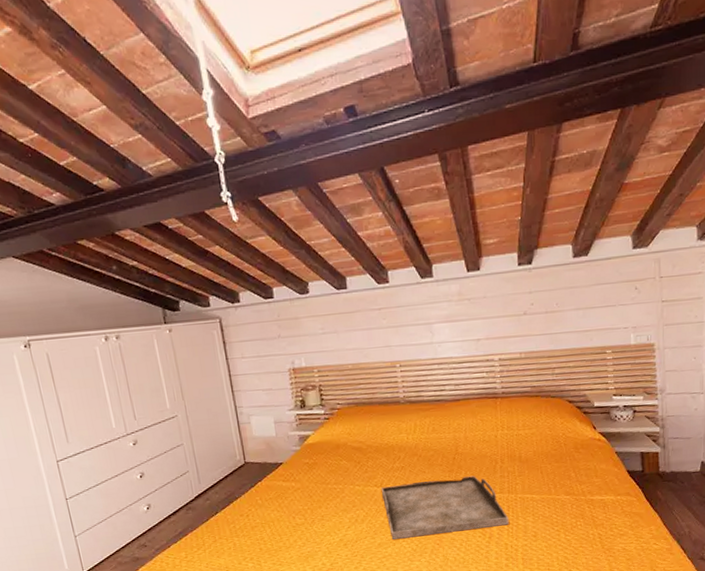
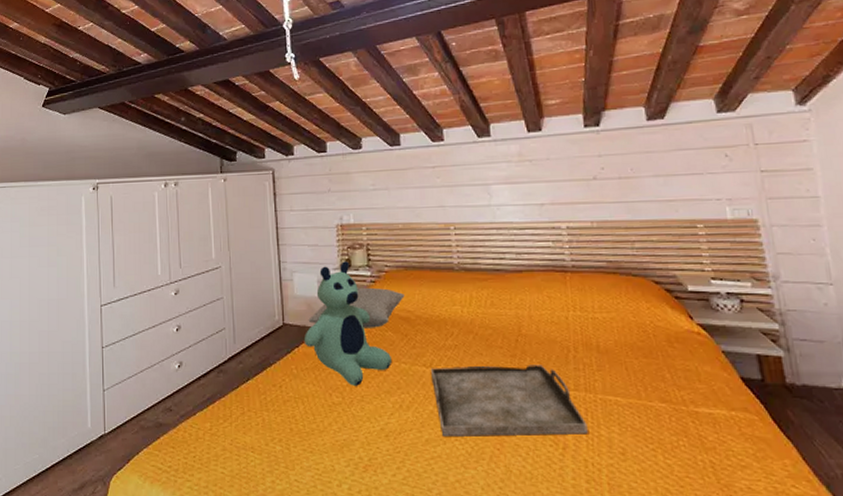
bear: none [265,402,347,509] -> present [303,261,391,386]
pillow: none [268,423,356,460] -> present [308,287,405,328]

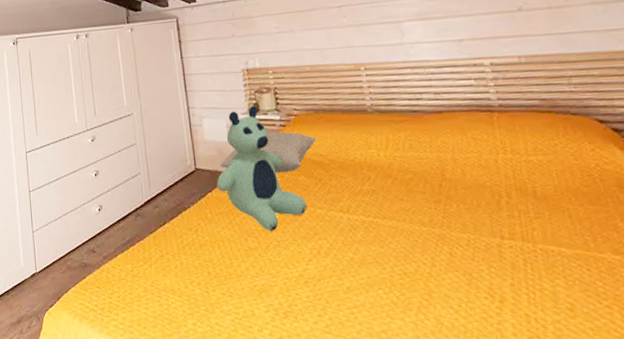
serving tray: present [430,365,588,437] -> none [347,211,528,287]

